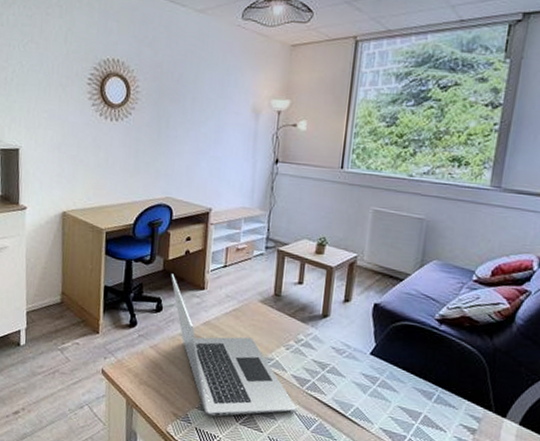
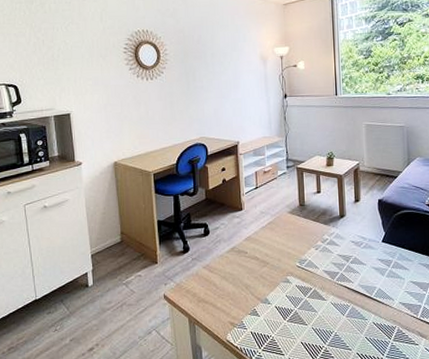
laptop: present [171,273,297,417] -> none [213,201,332,319]

